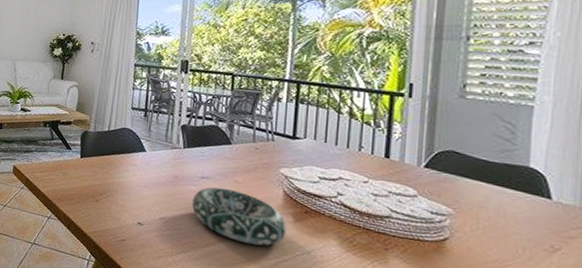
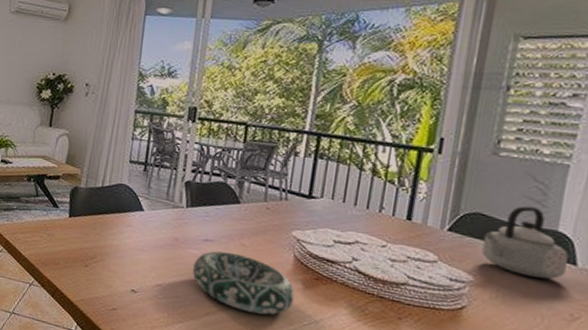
teapot: none [458,144,542,212] -> present [481,205,569,279]

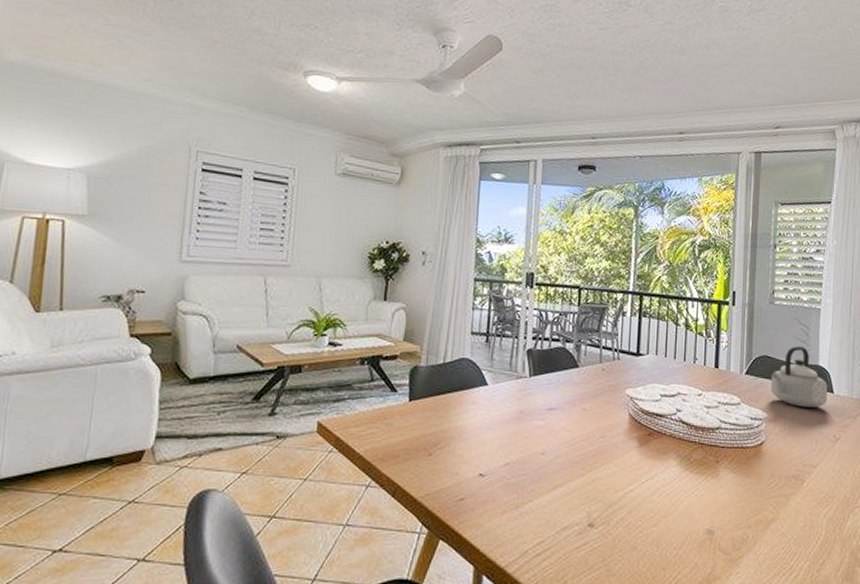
decorative bowl: present [192,251,295,315] -> none [538,419,632,479]

